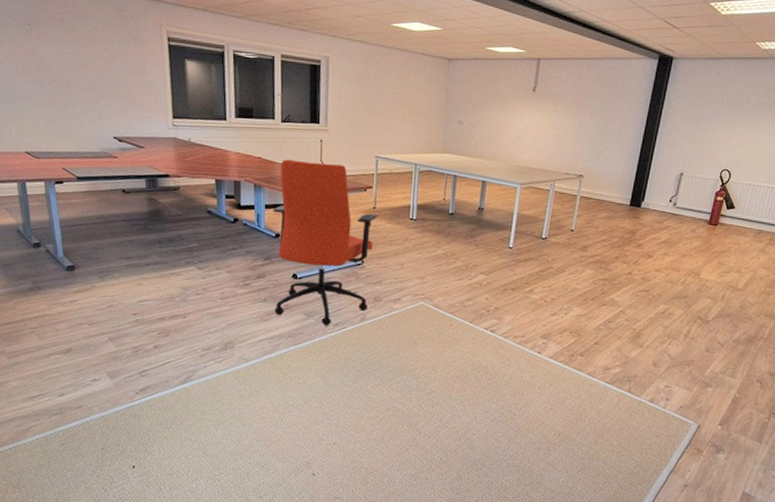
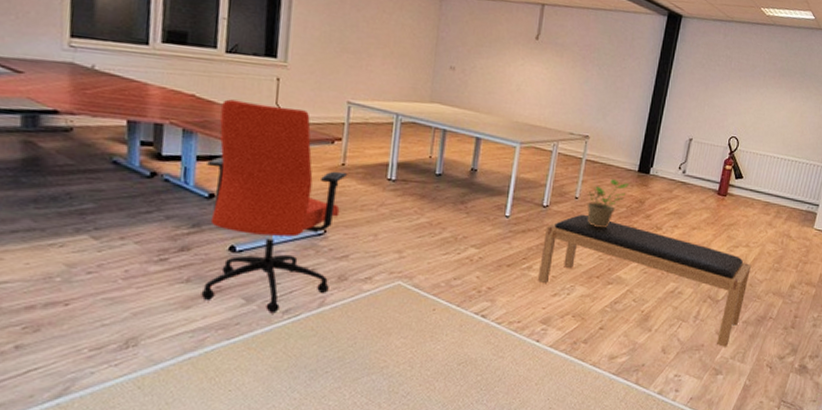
bench: none [538,244,743,363] -> present [537,214,752,347]
potted plant: none [582,213,621,257] -> present [587,179,629,228]

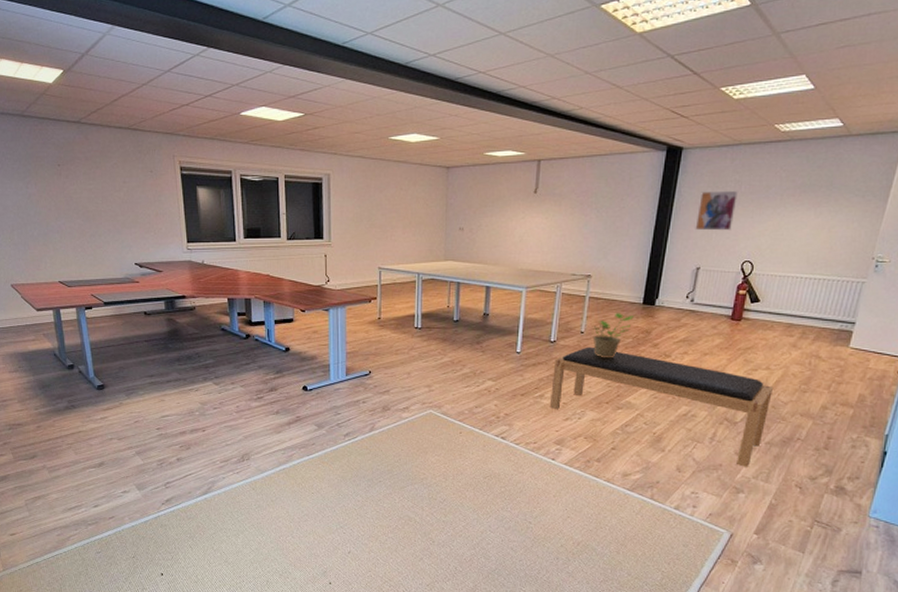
office chair: present [201,99,347,314] -> none [282,275,382,436]
wall art: none [690,62,729,105] -> present [695,190,739,231]

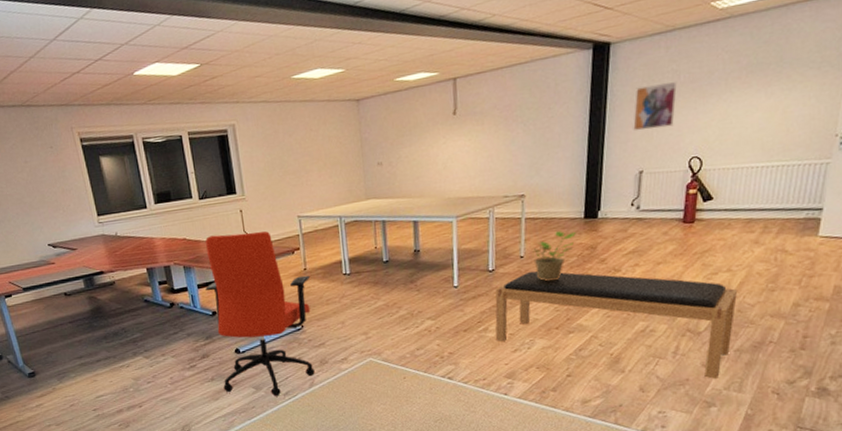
office chair: none [282,275,382,436] -> present [205,231,315,397]

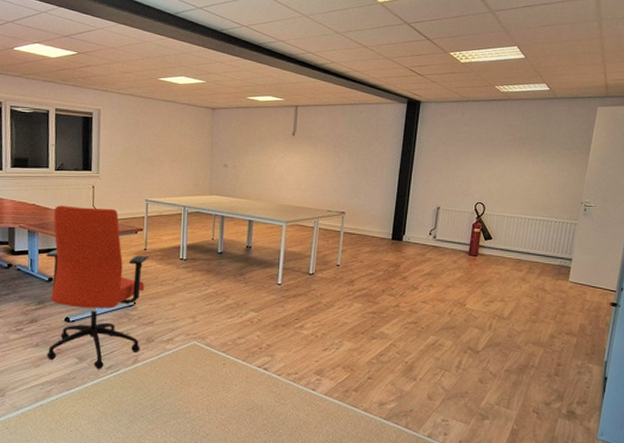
bench: present [495,271,738,379] -> none [309,279,509,394]
potted plant: present [533,231,576,281] -> none [348,247,384,290]
wall art: present [633,81,678,132] -> none [434,140,469,175]

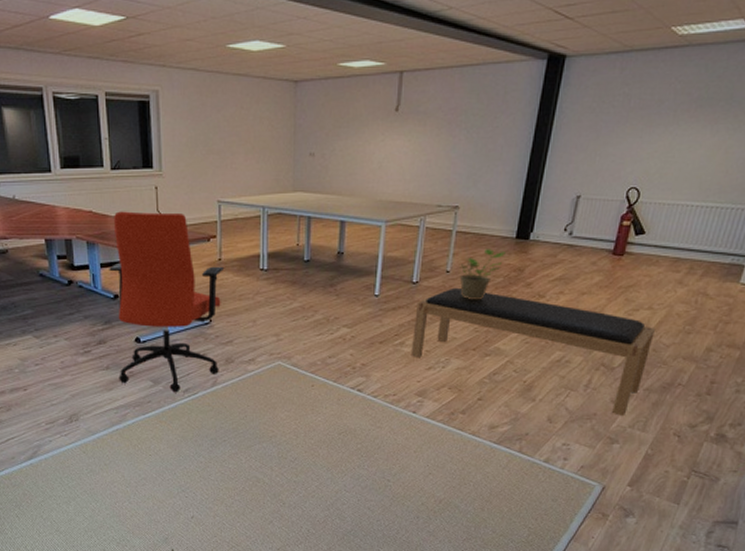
bench: none [309,279,509,394] -> present [410,287,656,416]
potted plant: none [348,247,384,290] -> present [459,249,505,300]

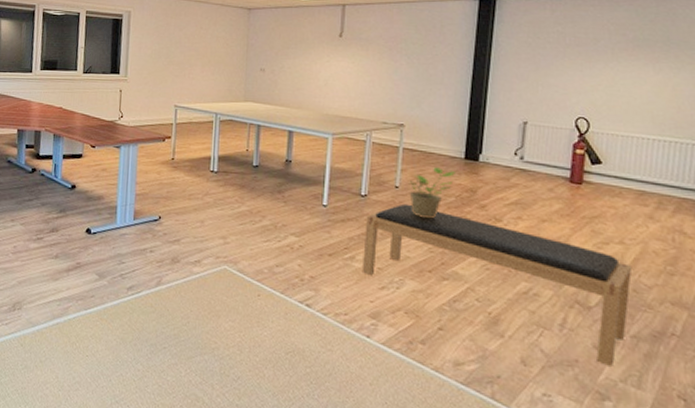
office chair: present [109,211,224,393] -> none [66,109,176,289]

